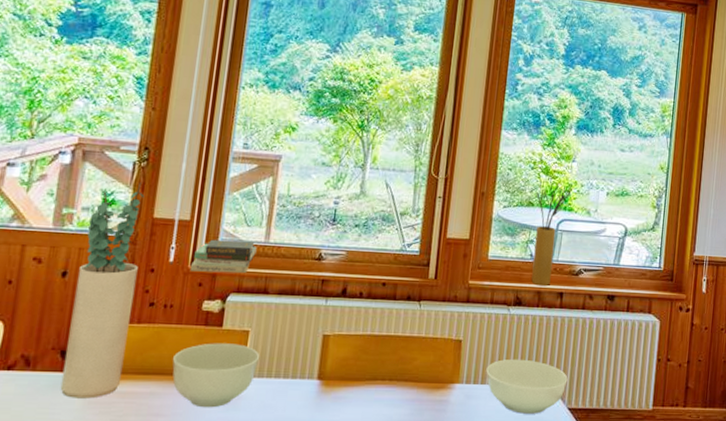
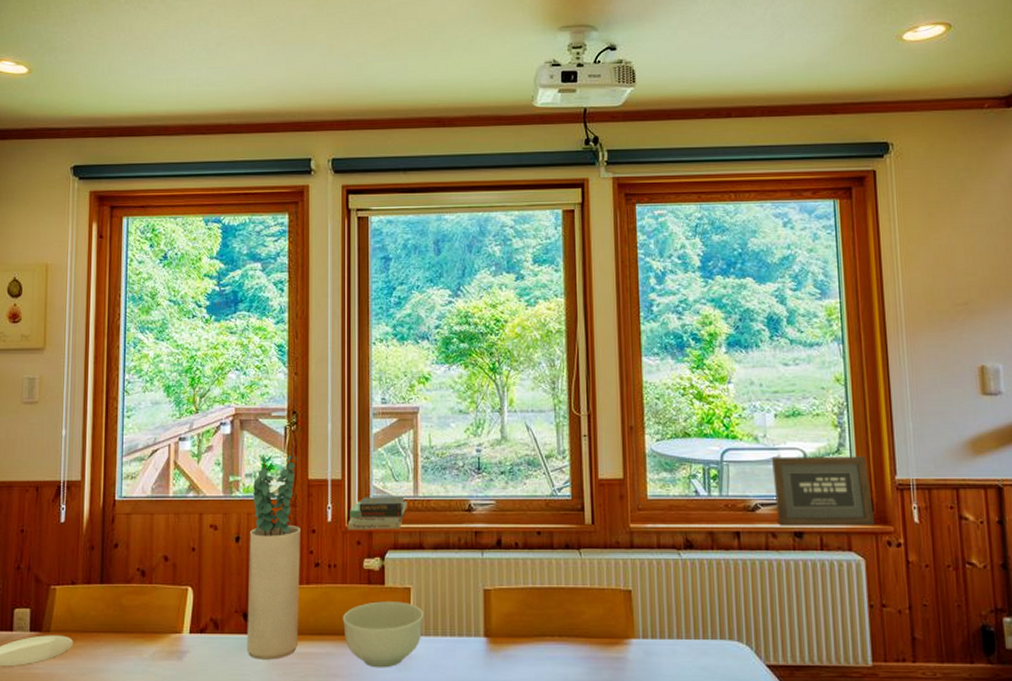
bowl: present [486,359,568,414] -> none [663,609,761,672]
vase: present [531,178,572,287] -> none [691,404,732,526]
picture frame: none [596,229,674,293] -> present [771,456,874,526]

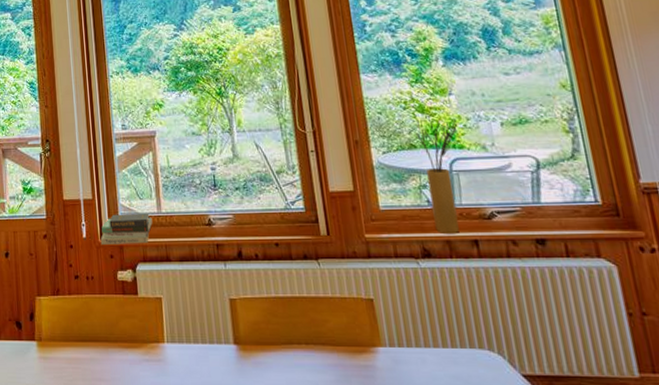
vase: present [246,445,301,660] -> none [16,170,66,364]
bowl: present [342,601,425,668] -> none [102,310,177,373]
vase: none [691,404,732,526] -> present [415,116,459,235]
picture frame: present [771,456,874,526] -> none [502,161,623,233]

